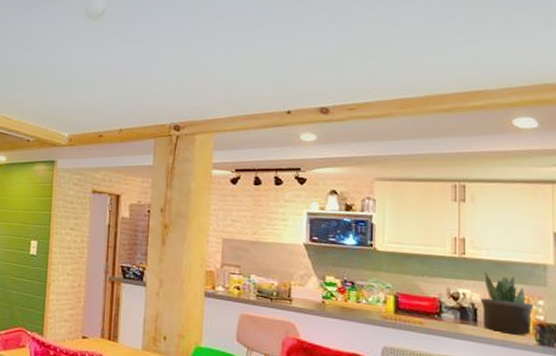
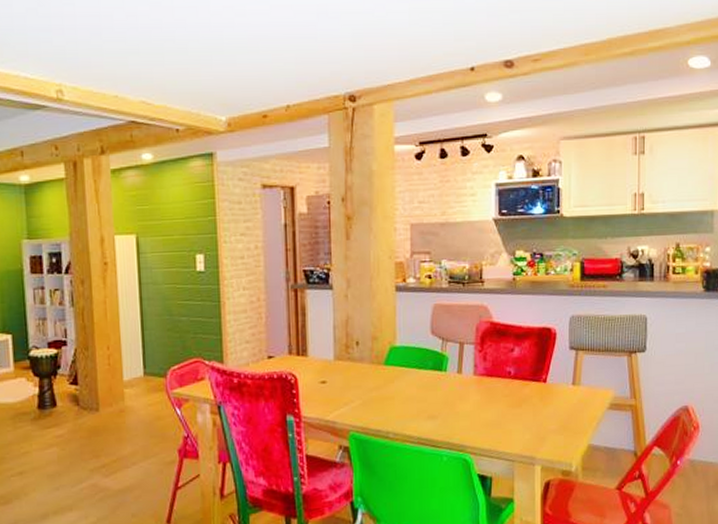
planter: present [480,272,534,336] -> none [656,226,702,285]

